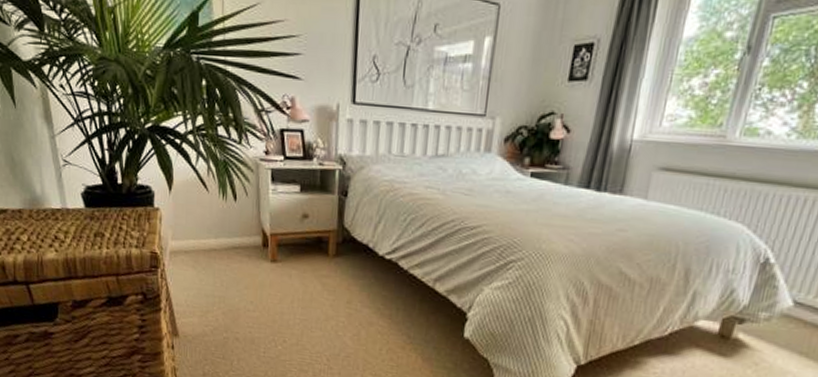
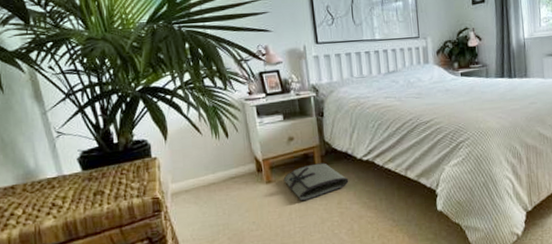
tool roll: none [290,250,364,291] -> present [283,163,349,202]

